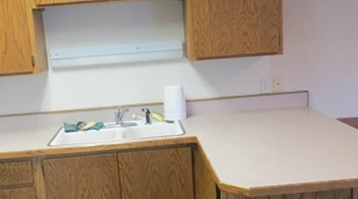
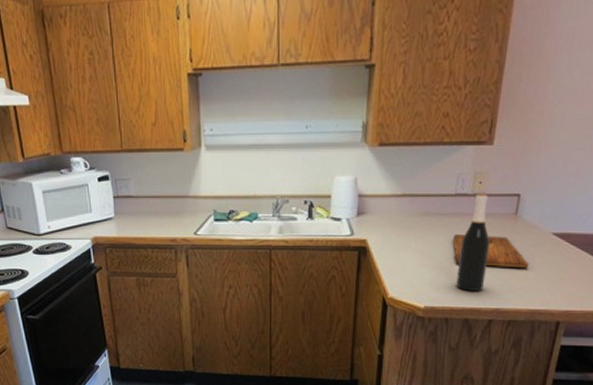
cutting board: none [264,124,323,150] -> present [452,233,529,269]
wine bottle: none [270,92,293,171] -> present [456,194,490,291]

